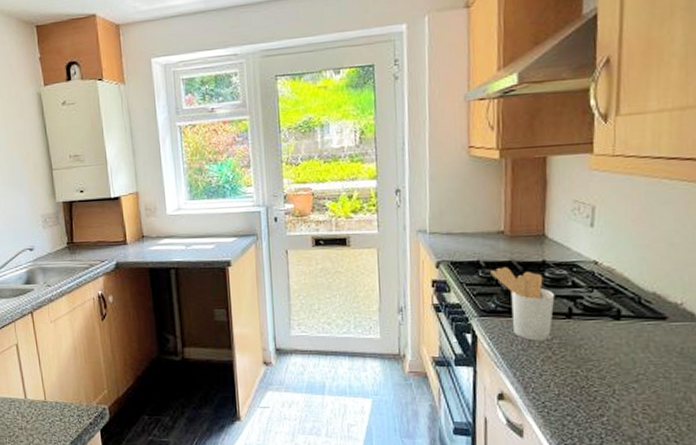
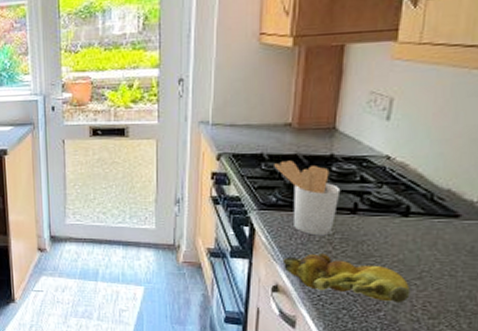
banana bunch: none [505,359,630,408] -> present [282,253,411,304]

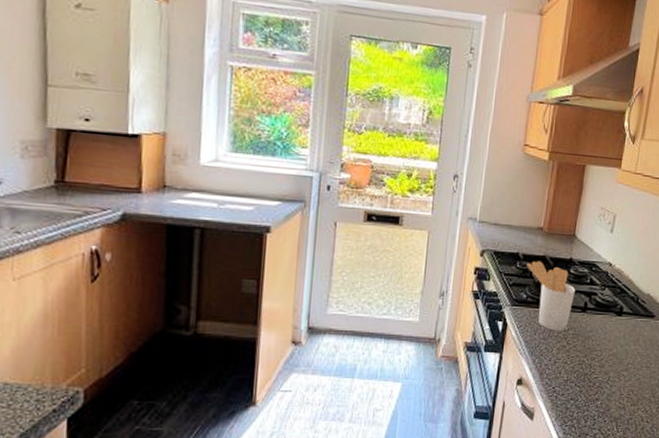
banana bunch: present [282,253,411,304] -> none [527,348,620,393]

